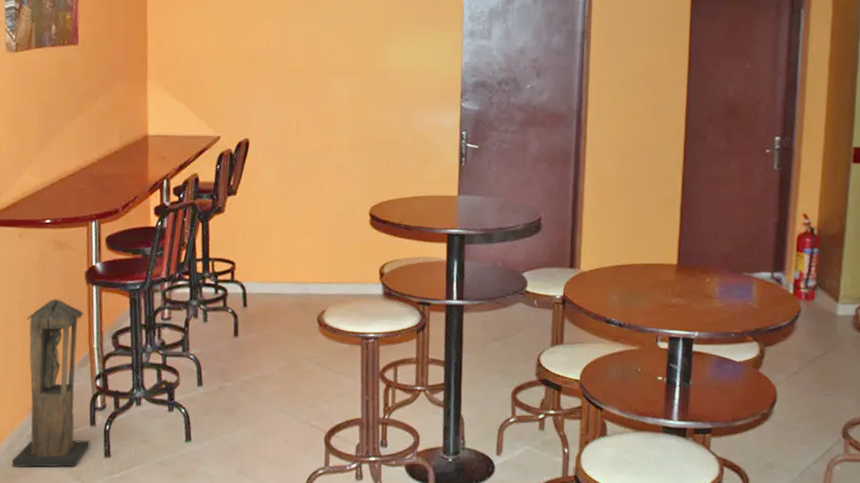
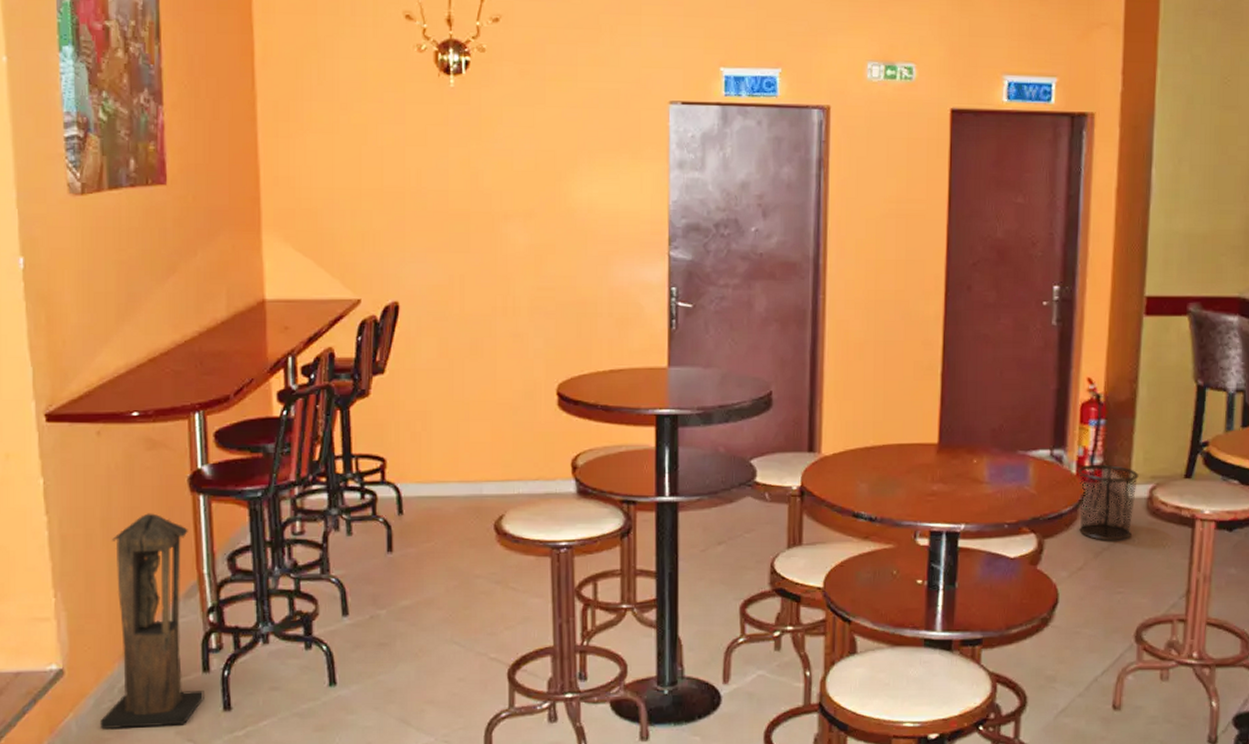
trash can: none [794,286,847,351] -> present [1078,464,1139,541]

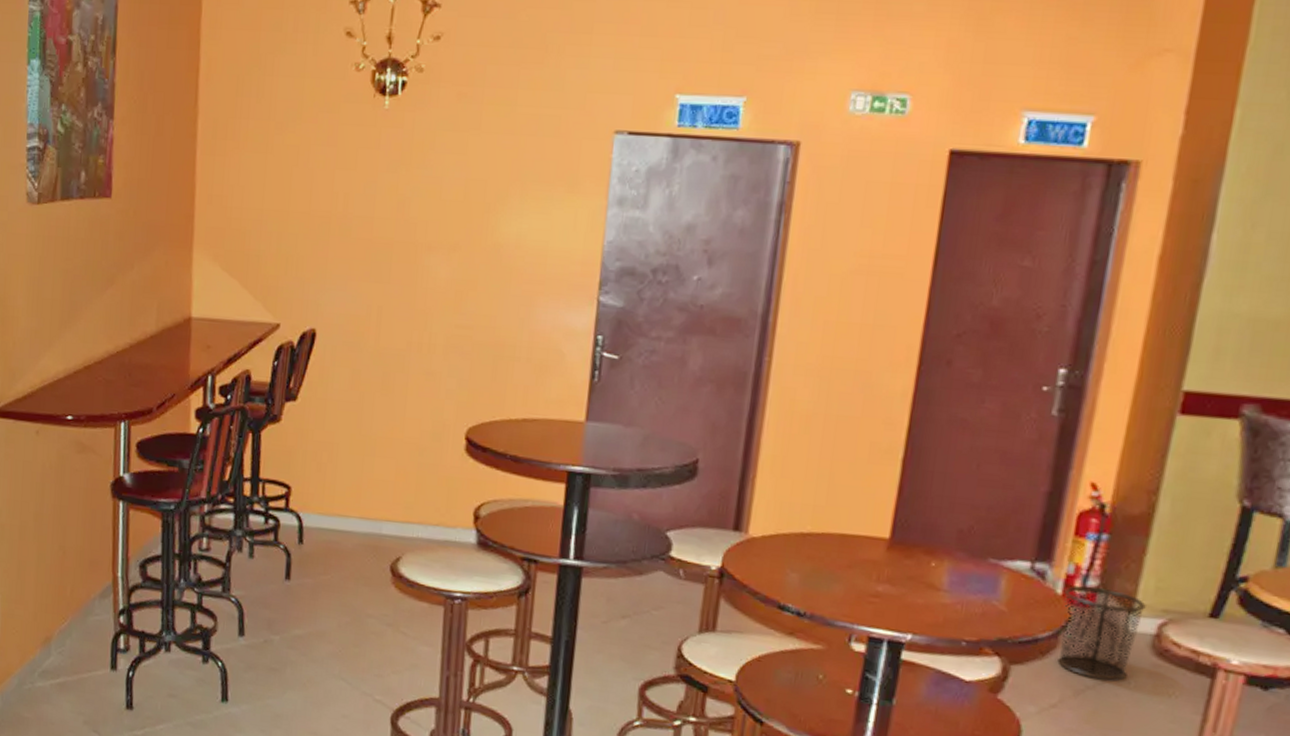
lantern: present [100,513,204,729] -> none [21,513,111,716]

